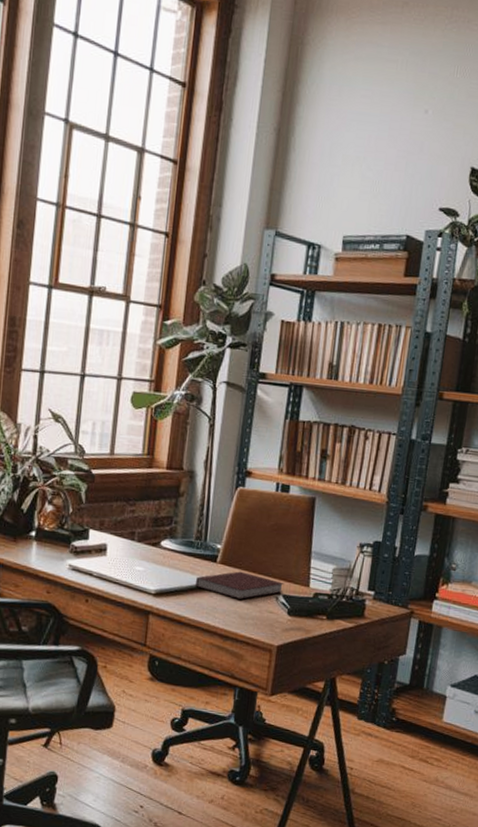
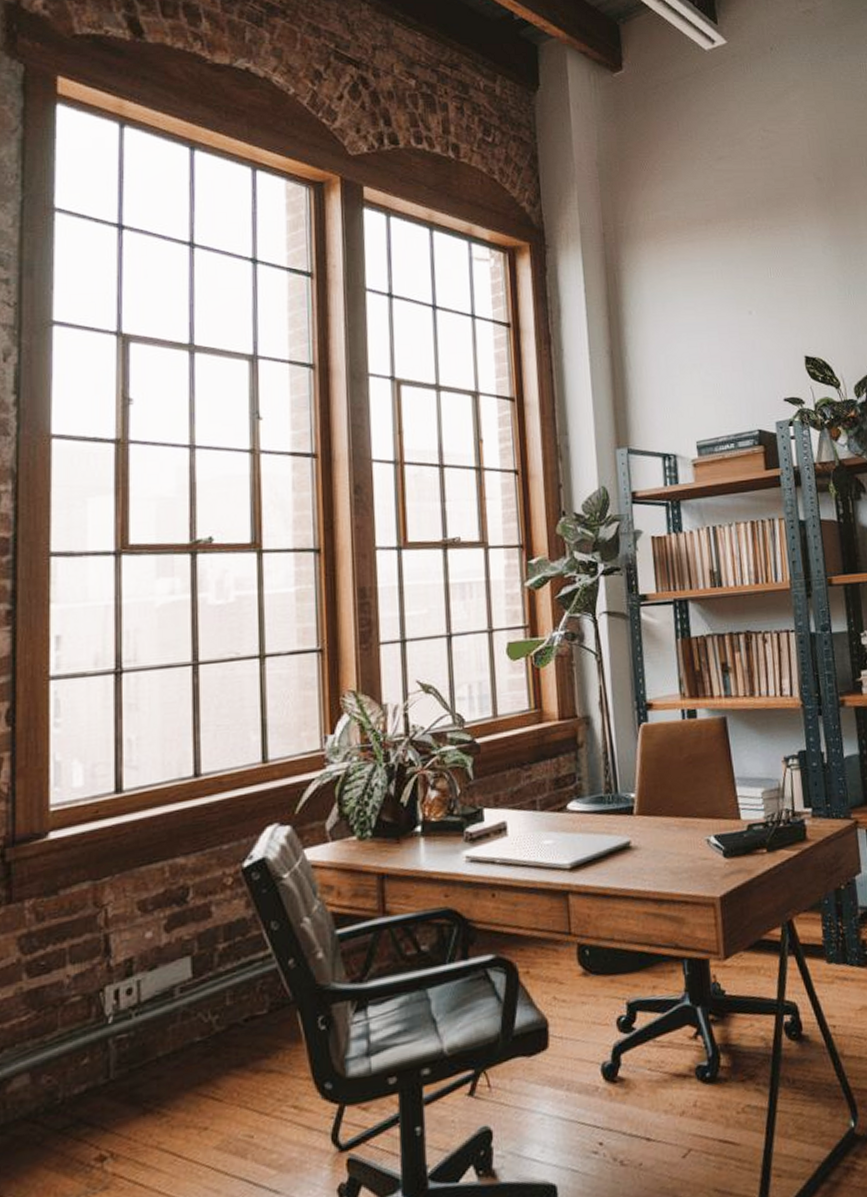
notebook: present [195,571,284,600] -> none [613,818,714,852]

